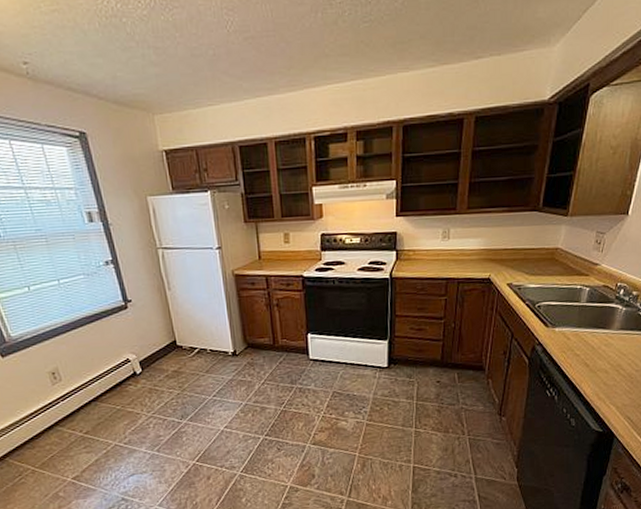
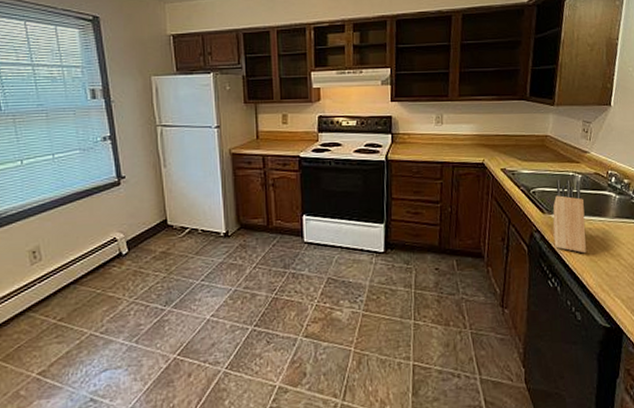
knife block: none [555,293,589,365] -> present [553,179,586,254]

